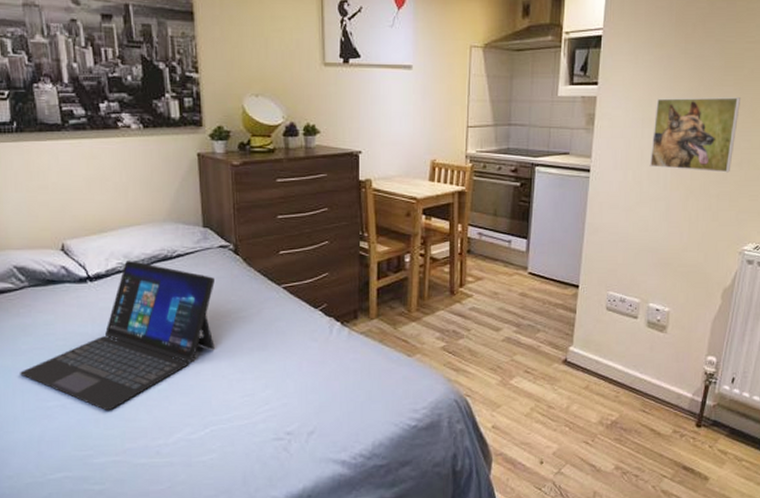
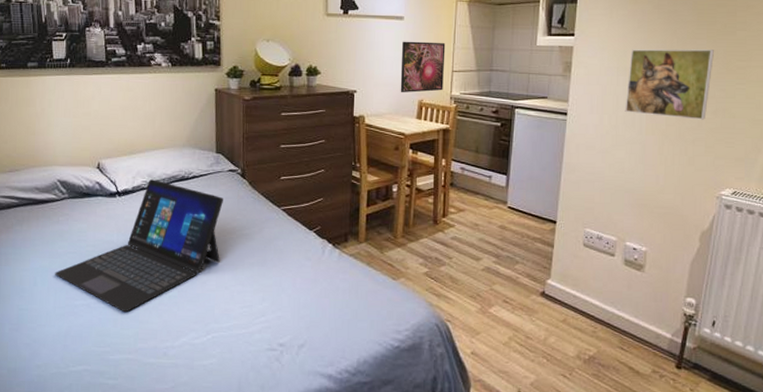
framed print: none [410,93,459,152] -> present [400,41,446,93]

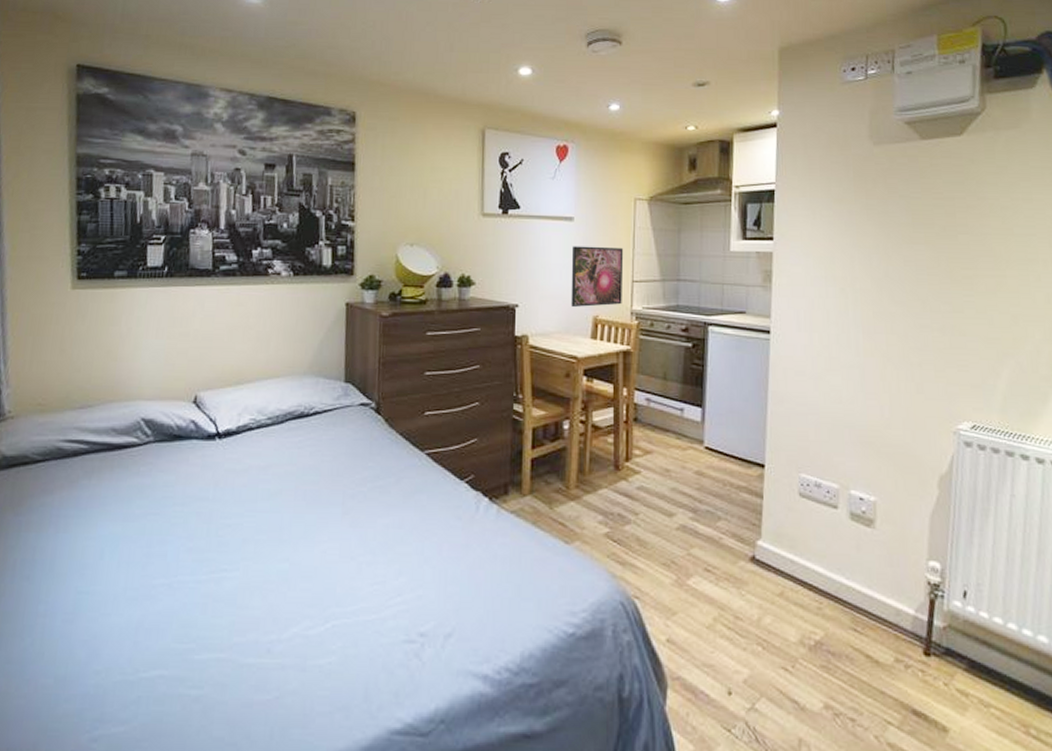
laptop: present [55,179,223,313] -> none [129,417,352,595]
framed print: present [625,49,714,120] -> none [837,255,935,339]

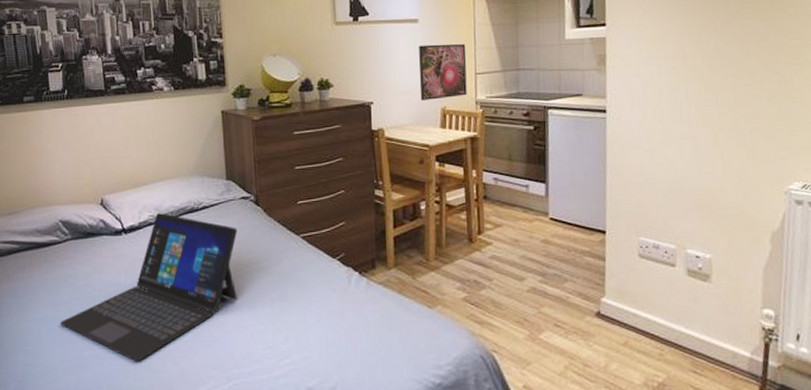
laptop: none [129,417,352,595] -> present [60,213,237,362]

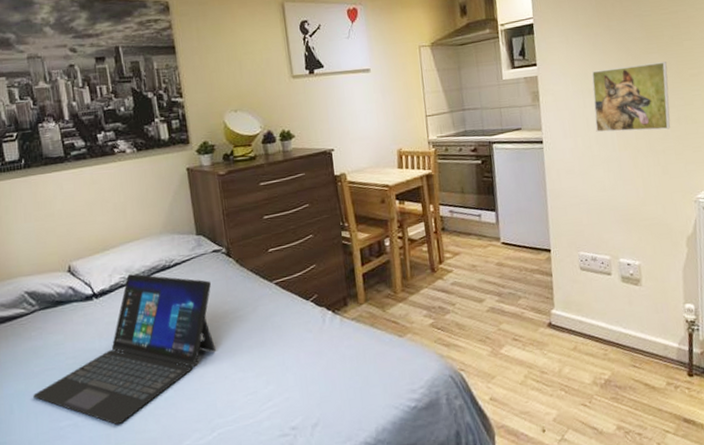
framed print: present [418,44,467,100] -> none [372,89,420,144]
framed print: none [669,29,764,108] -> present [591,62,671,133]

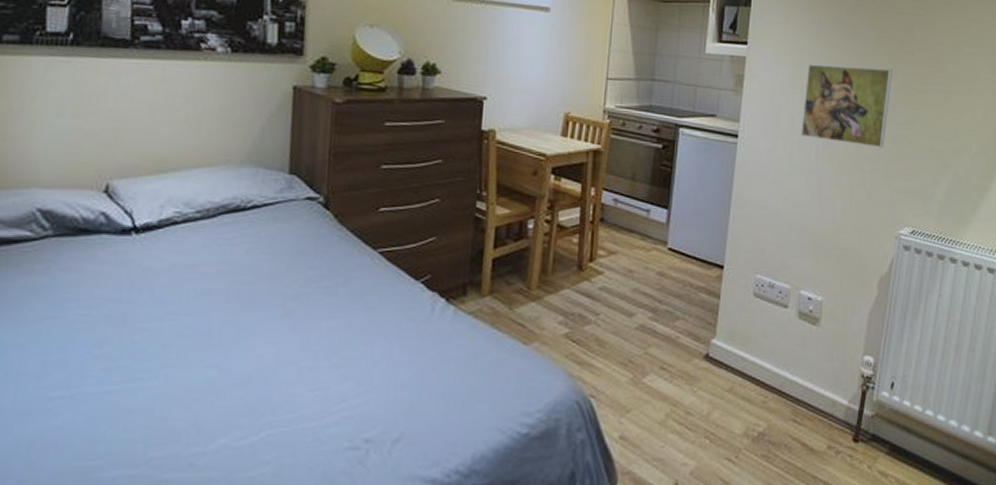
laptop: present [33,274,216,426] -> none [20,210,296,406]

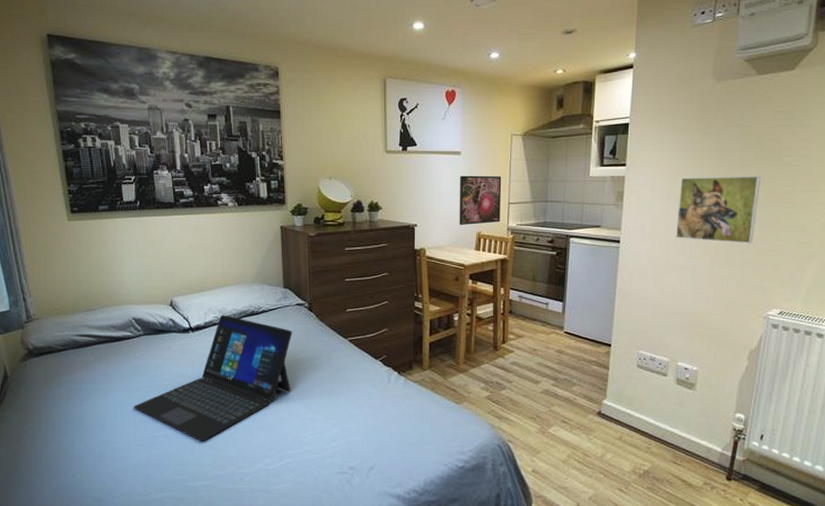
laptop: none [20,210,296,406] -> present [134,315,292,442]
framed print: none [542,38,600,103] -> present [459,175,502,225]

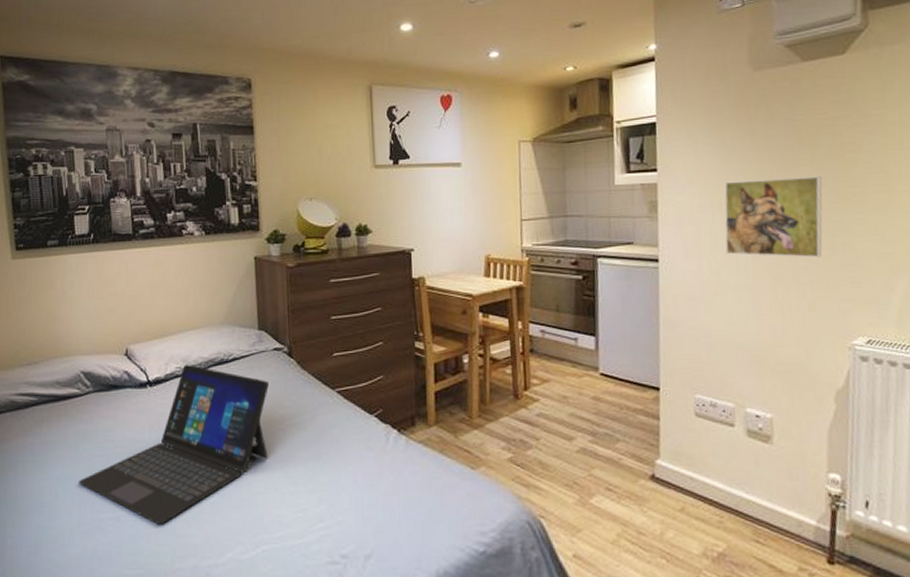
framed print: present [459,175,502,225] -> none [461,188,512,248]

